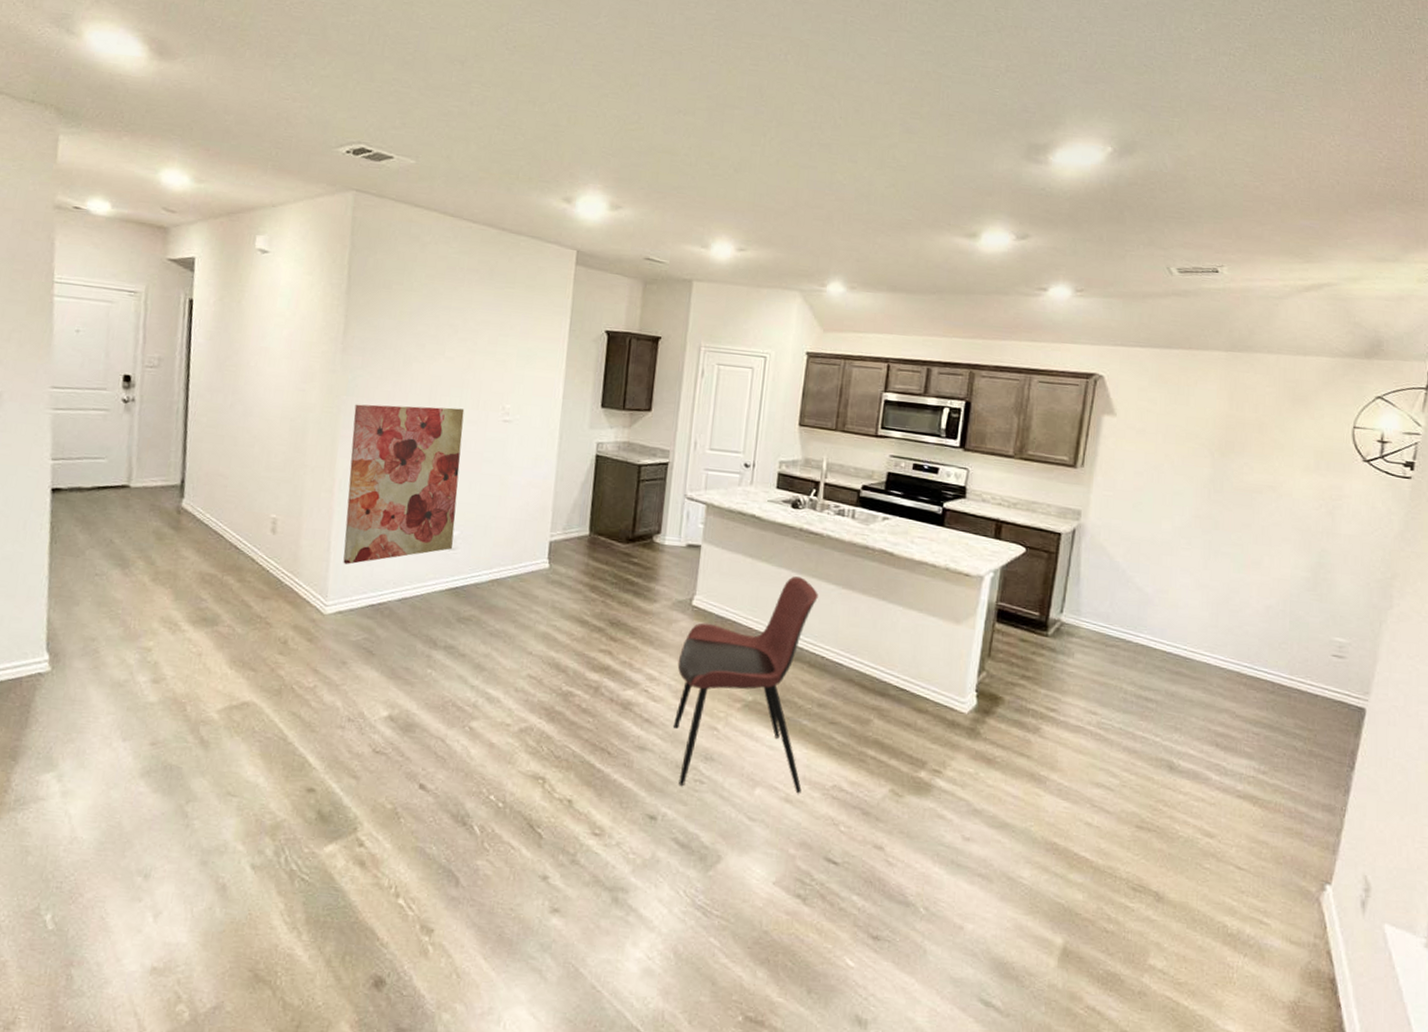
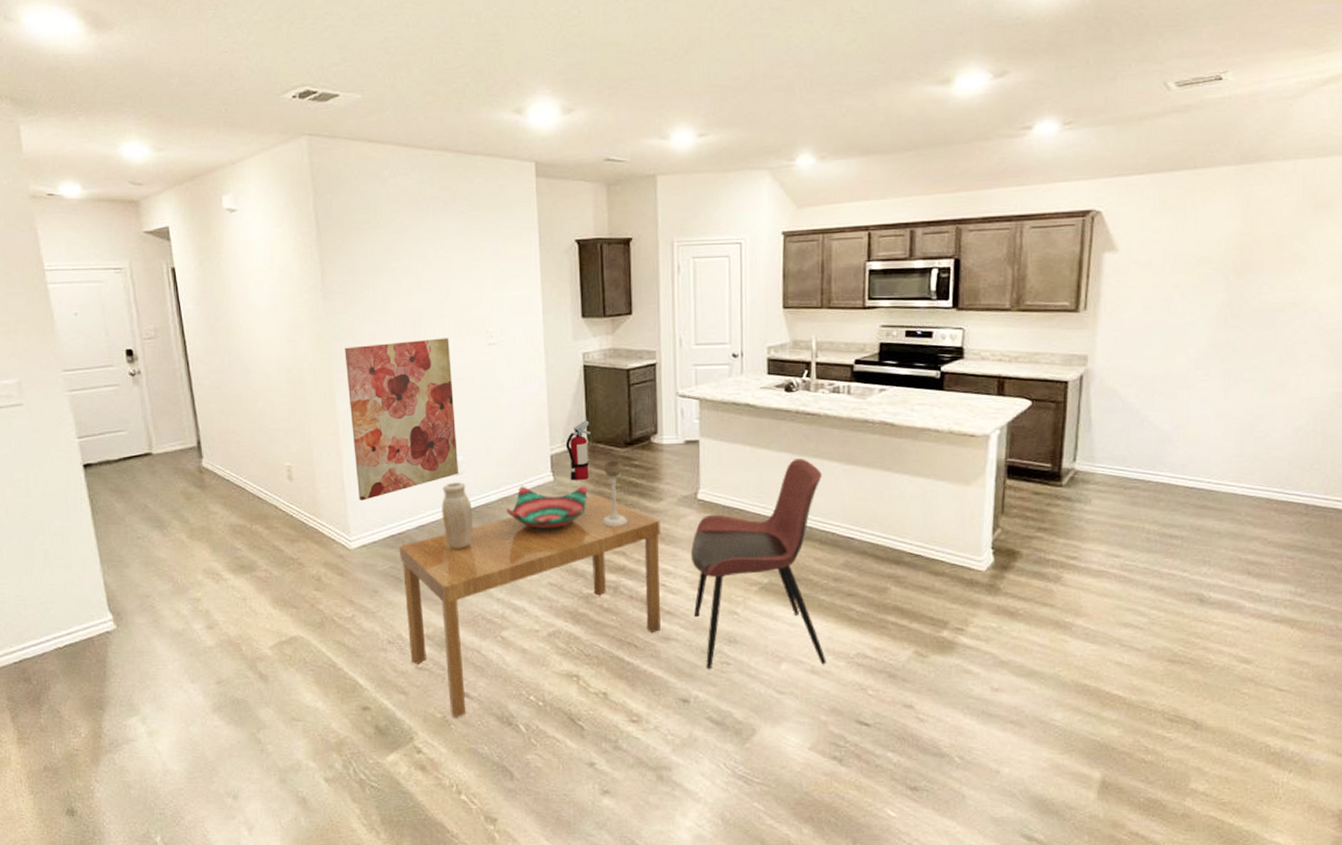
dining table: none [369,588,652,811] -> present [400,495,661,718]
vase: none [427,557,461,628] -> present [442,482,474,549]
decorative bowl: none [496,569,582,620] -> present [507,485,587,530]
fire extinguisher: none [566,510,595,571] -> present [565,420,592,480]
candle holder: none [592,554,620,624] -> present [602,460,628,527]

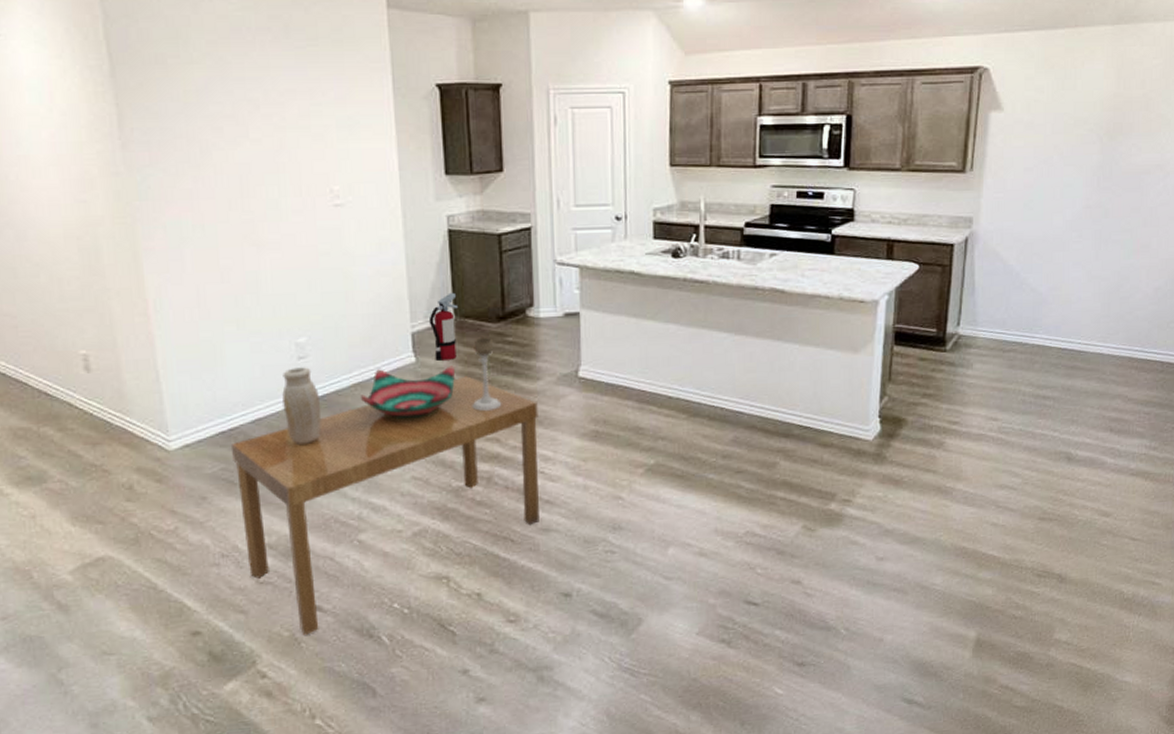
wall art: present [344,338,459,501] -> none [152,198,303,393]
dining chair: present [690,459,826,669] -> none [571,330,715,559]

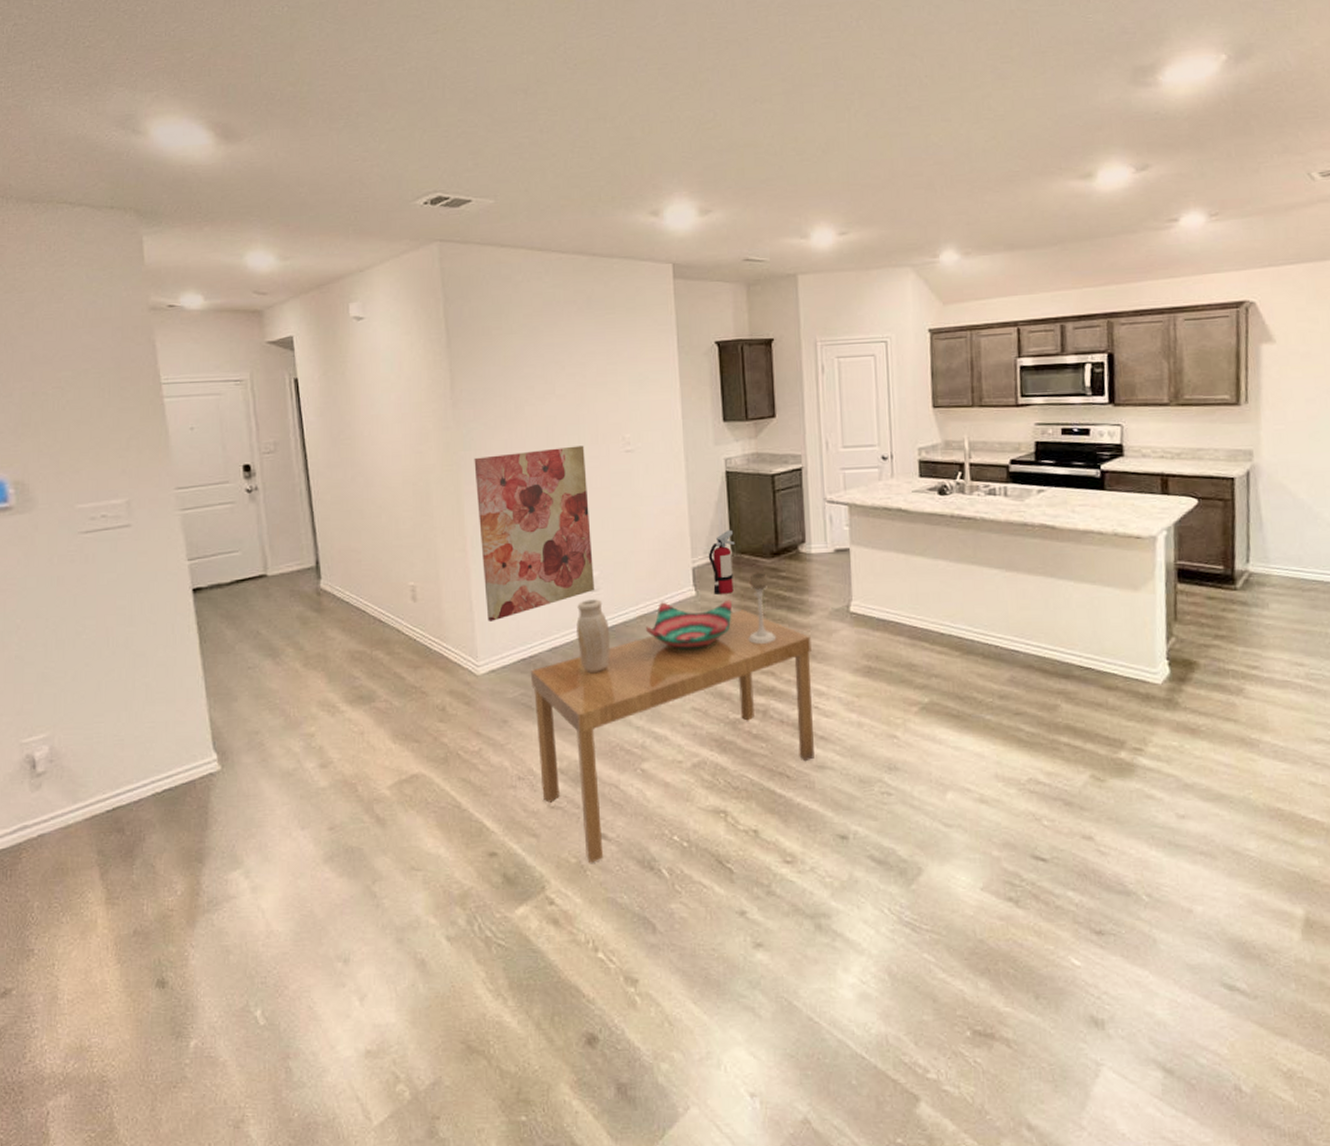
wall art: none [152,198,303,393] -> present [474,445,595,622]

